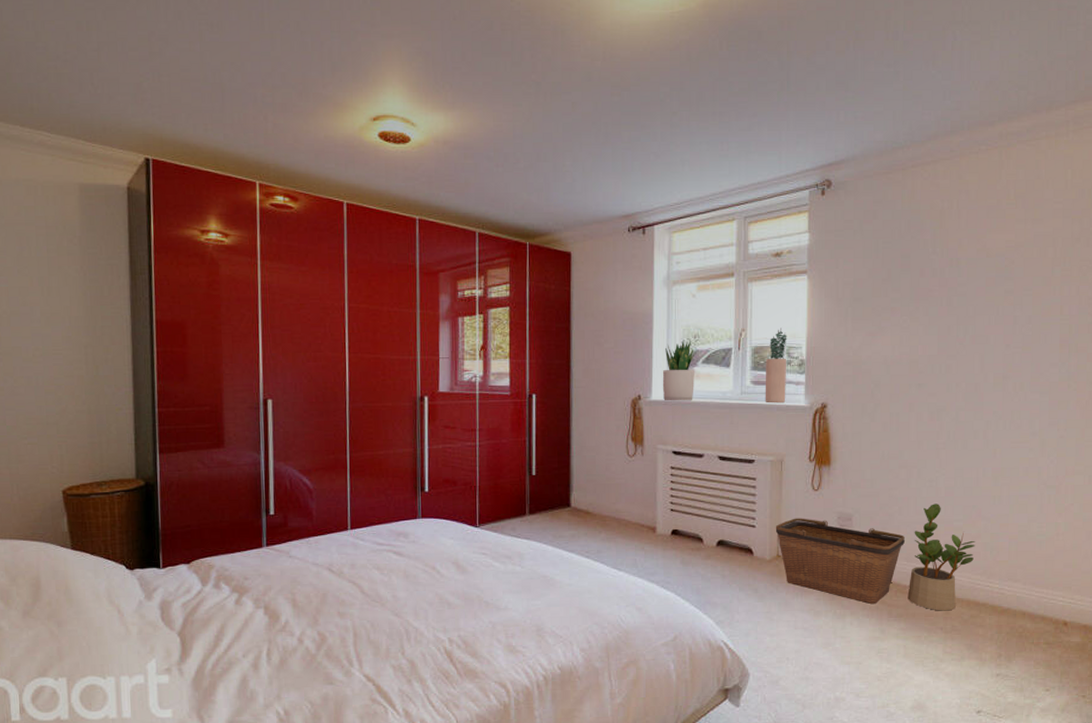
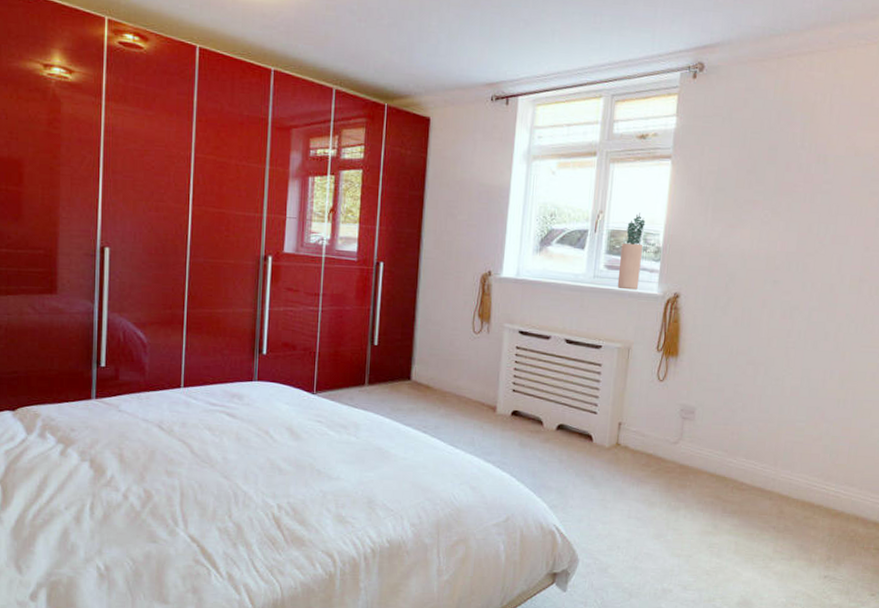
planter: present [662,340,694,401] -> none [514,217,549,281]
bicycle basket: present [775,518,905,604] -> none [617,407,746,498]
potted plant: present [907,503,975,611] -> none [743,402,816,511]

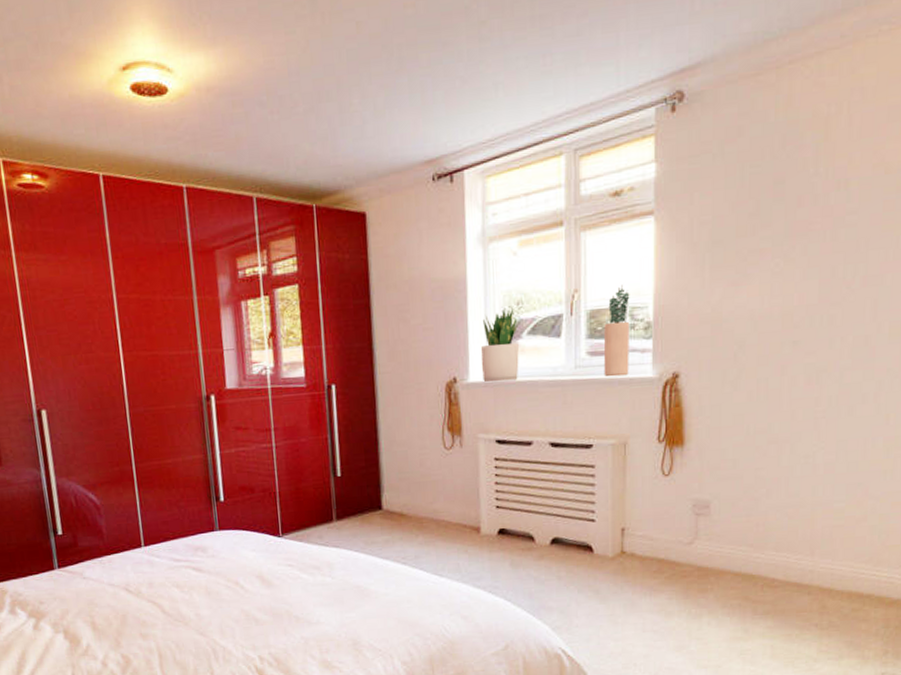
planter: none [514,217,549,281] -> present [481,308,519,383]

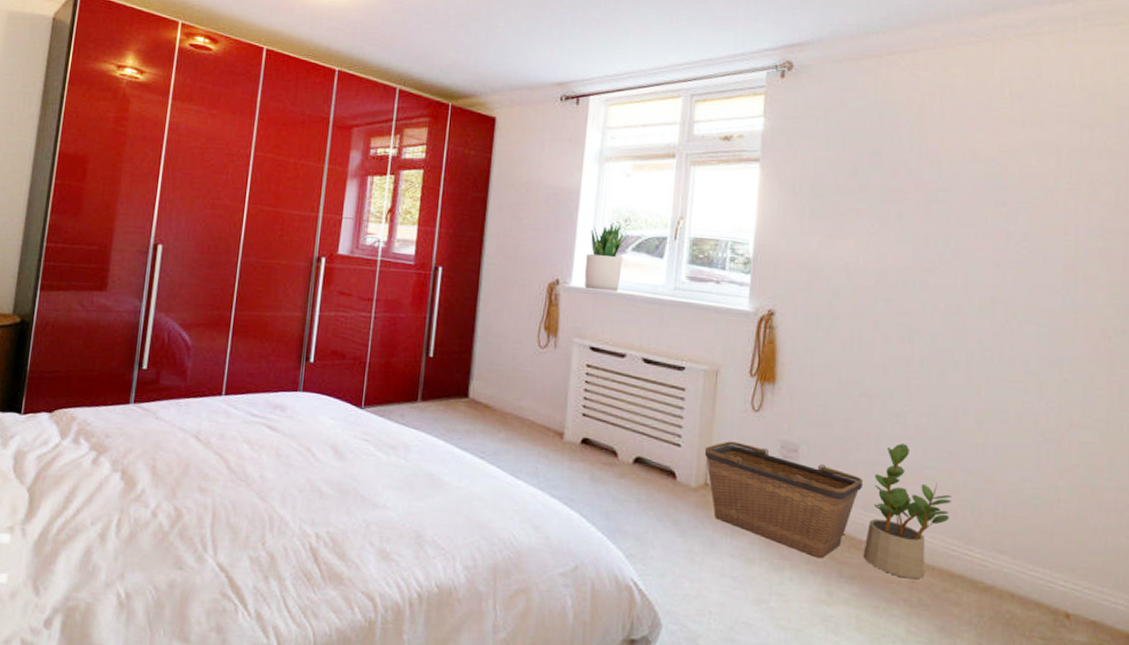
vase: present [603,284,630,378] -> none [701,219,733,305]
bicycle basket: none [618,508,773,601] -> present [704,441,863,558]
potted plant: none [776,483,860,606] -> present [863,443,952,580]

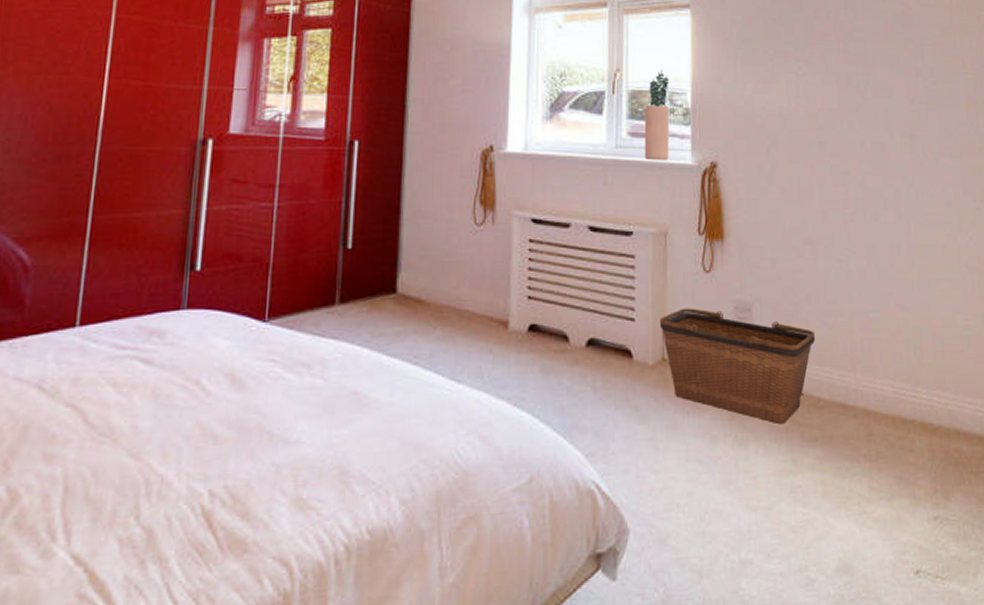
planter: present [584,222,624,292] -> none [520,79,560,155]
vase: none [701,219,733,305] -> present [644,69,670,161]
potted plant: present [863,443,952,580] -> none [822,290,896,432]

